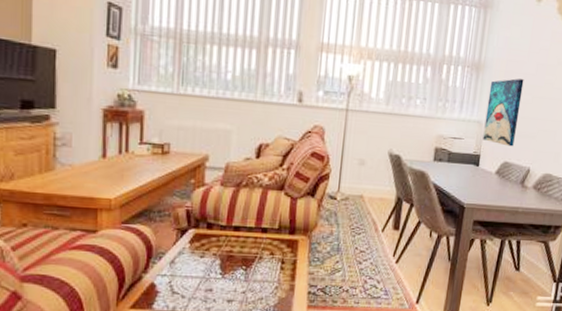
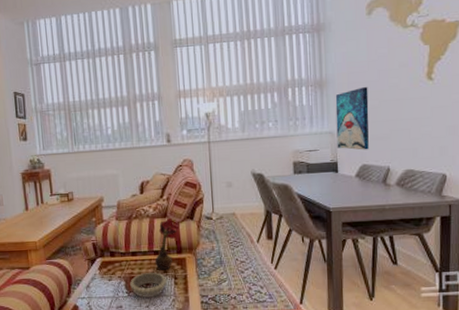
decorative bowl: none [226,252,272,282] -> present [130,272,167,298]
flower: none [260,191,296,251] -> present [154,218,179,270]

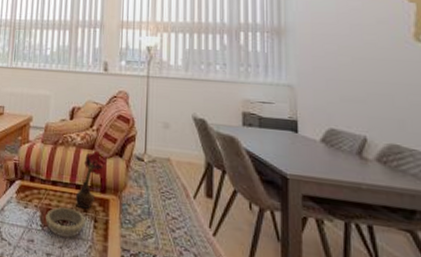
wall art: present [335,87,369,150] -> none [296,40,339,112]

